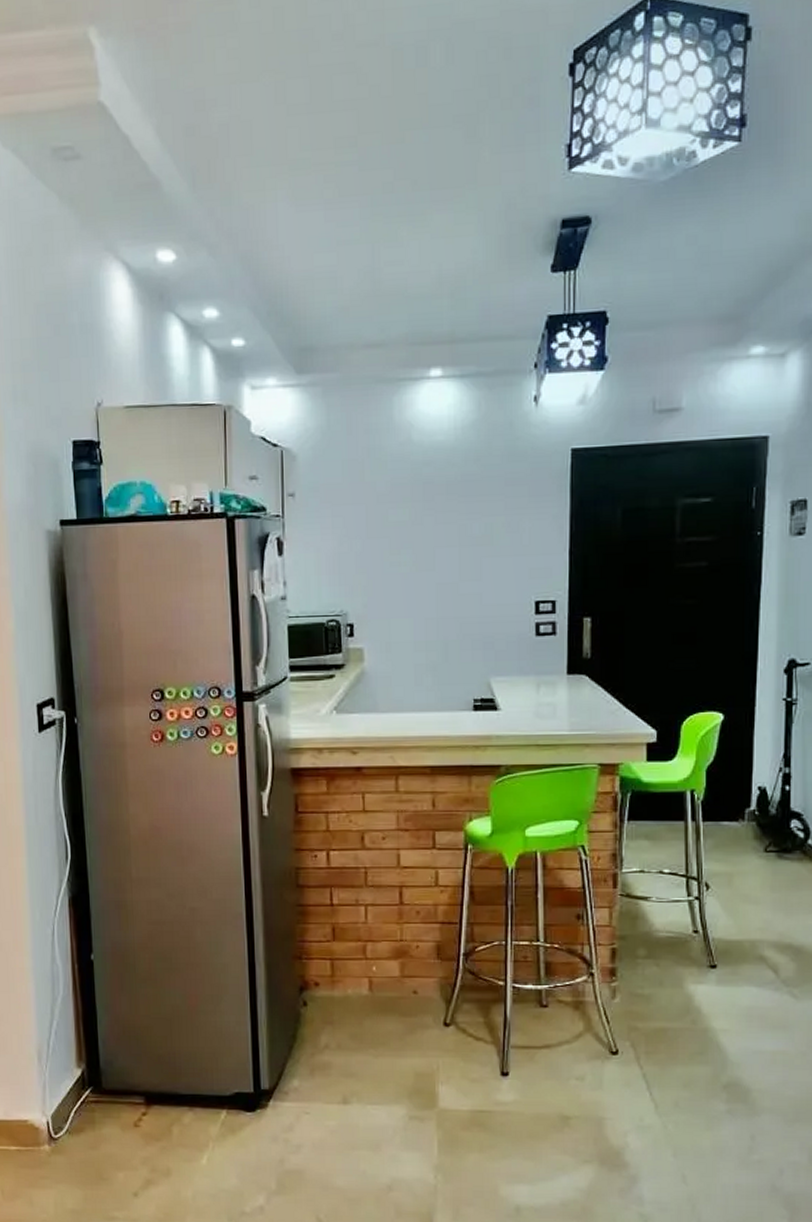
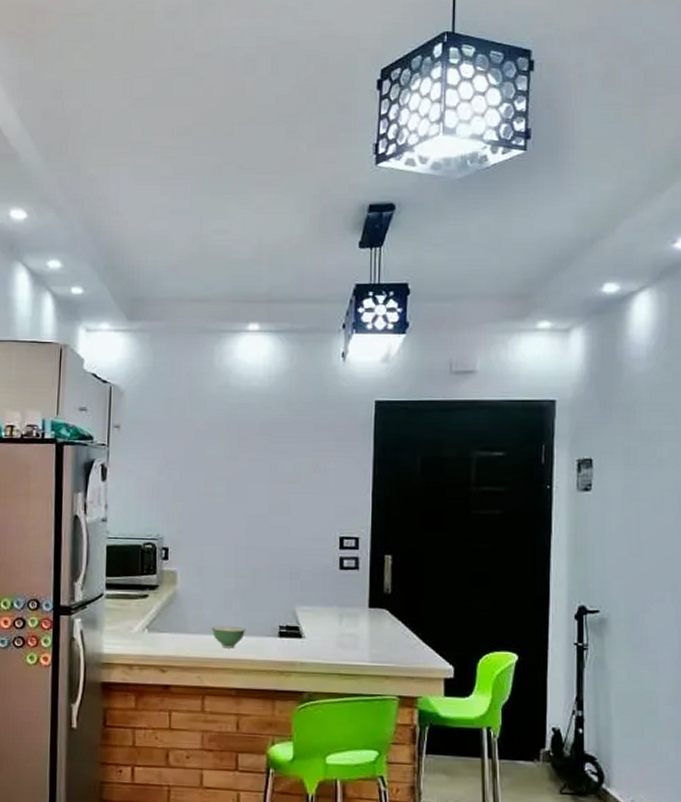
bowl: none [402,702,439,726] -> present [211,625,246,649]

